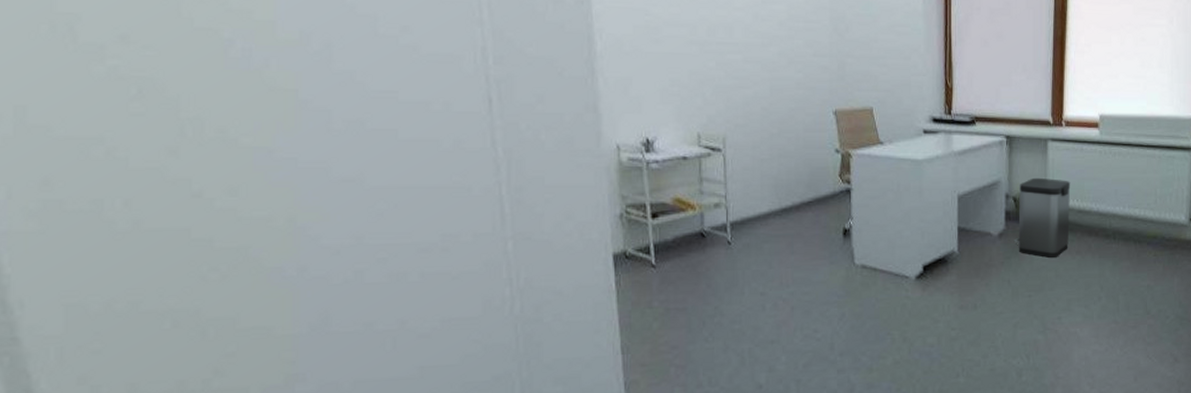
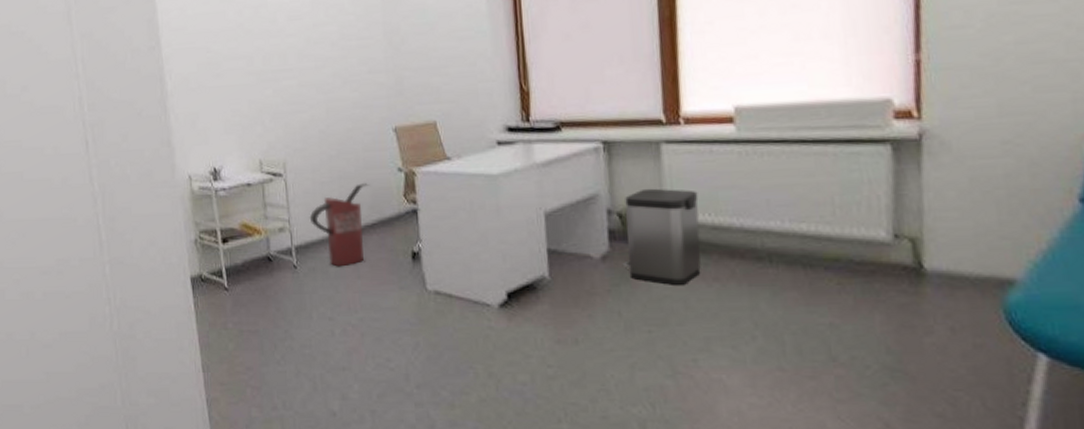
fire extinguisher: none [746,162,808,243] -> present [309,183,369,267]

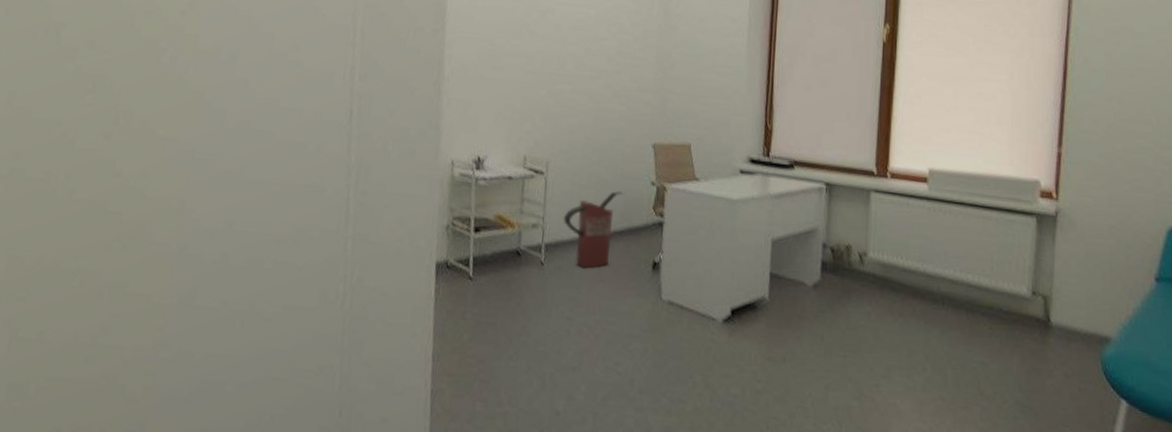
pedal bin: present [622,188,701,285] -> none [829,229,895,317]

